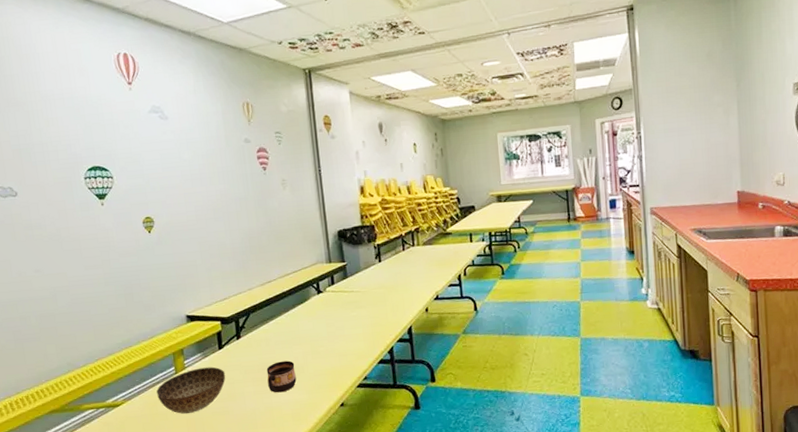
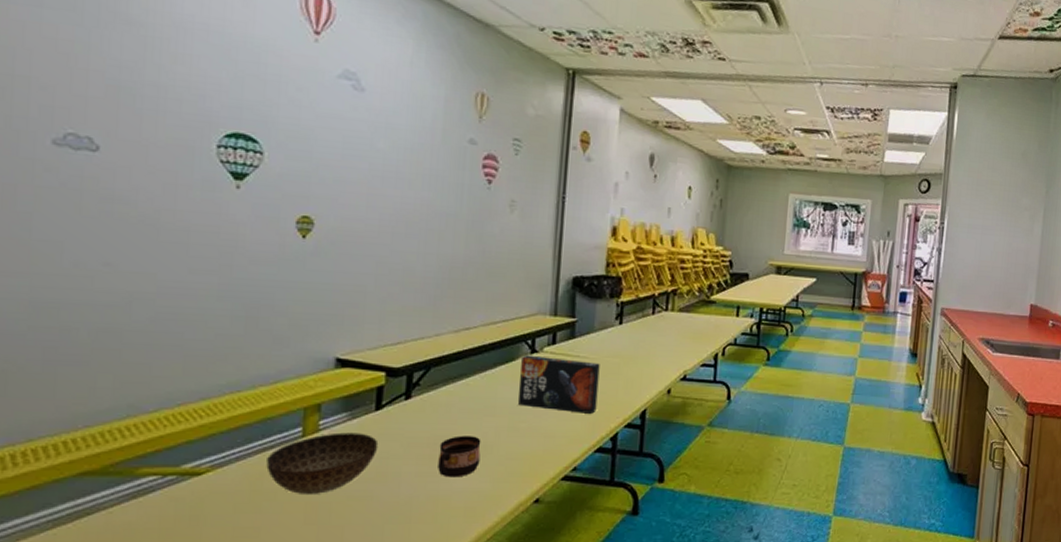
game box: none [312,294,374,335] -> present [517,355,600,414]

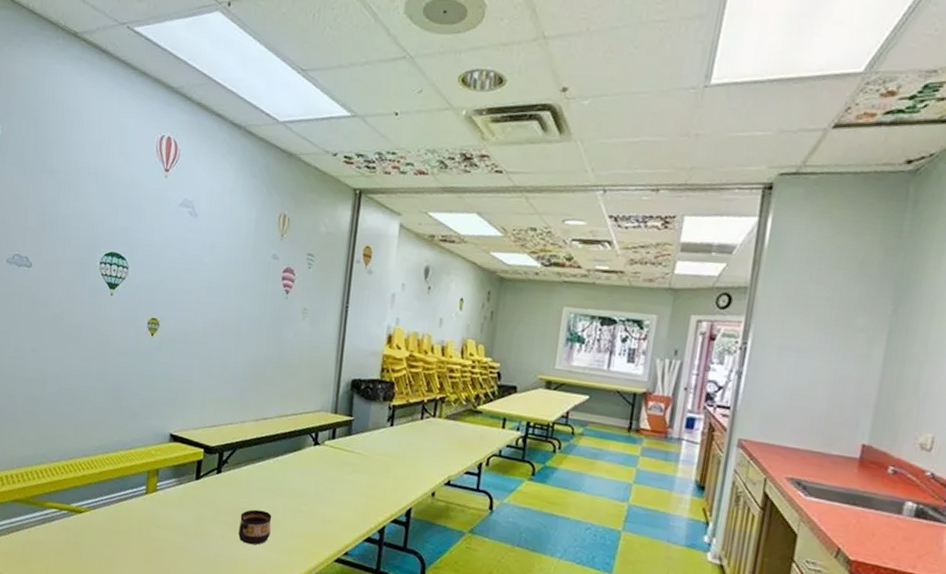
bowl: present [266,432,379,496] -> none [122,493,197,541]
game box: present [517,355,600,414] -> none [301,446,372,506]

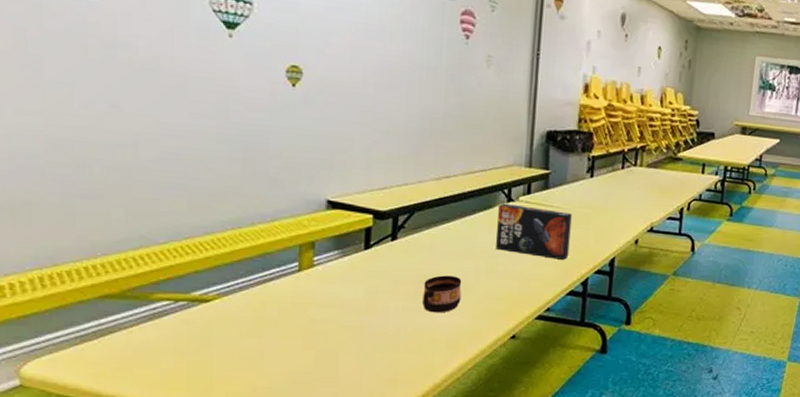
game box: none [301,446,372,506] -> present [495,203,572,260]

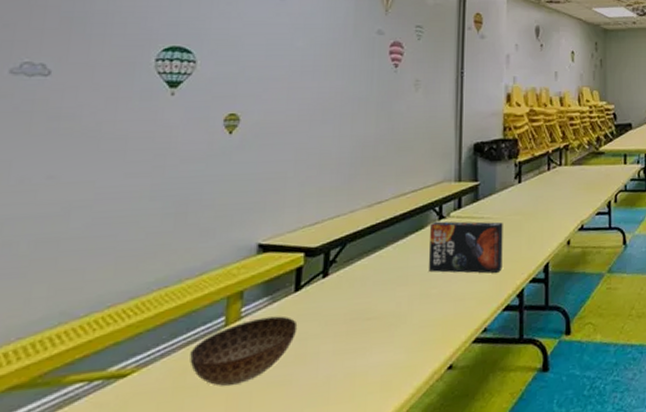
bowl: none [267,268,368,324] -> present [189,316,298,387]
cup: present [422,275,462,313] -> none [354,307,395,353]

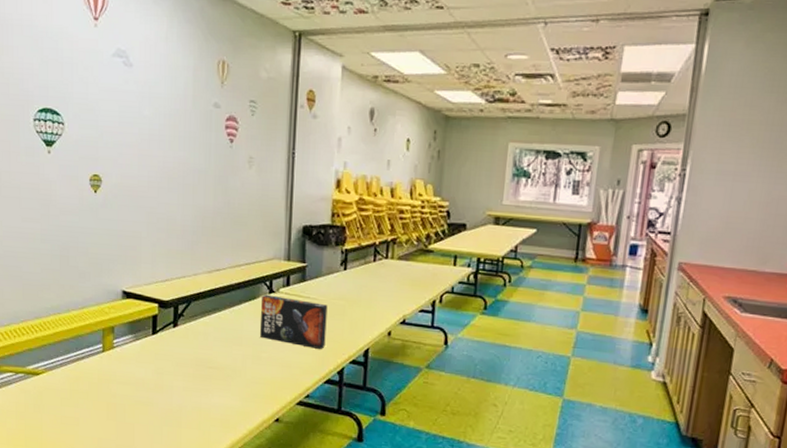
bowl: present [189,316,298,387] -> none [80,350,156,398]

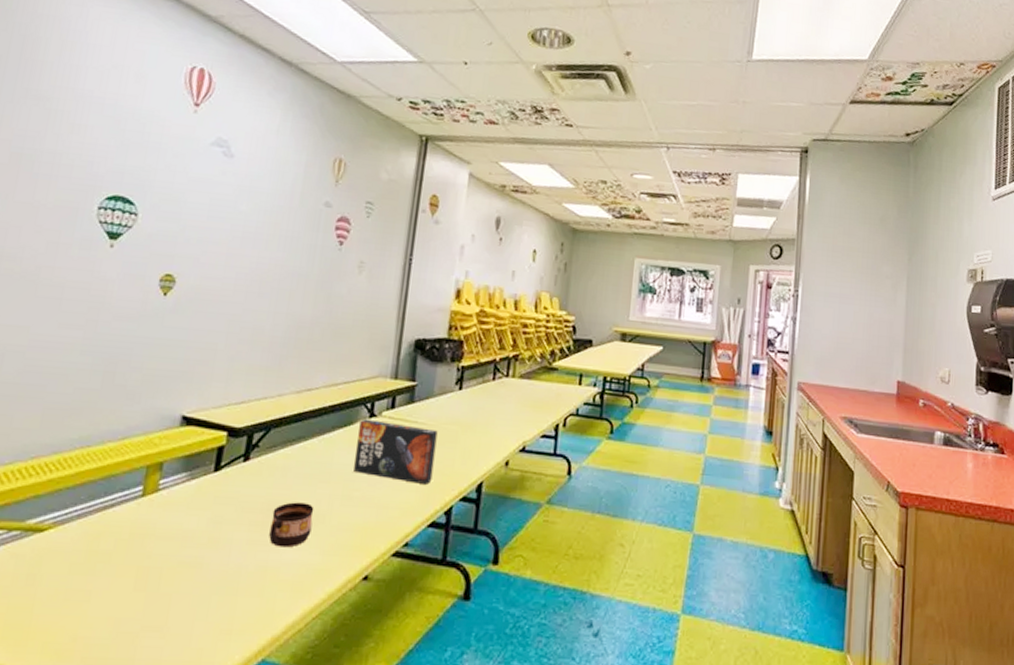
cup: none [200,360,232,394] -> present [269,502,314,548]

